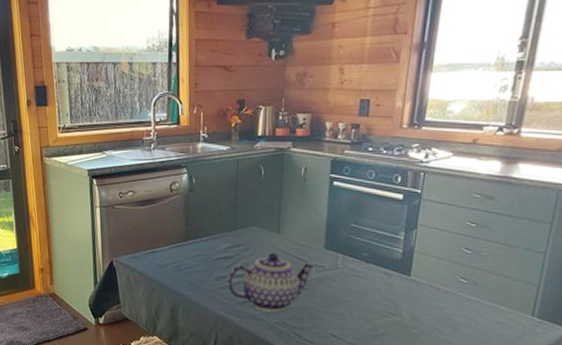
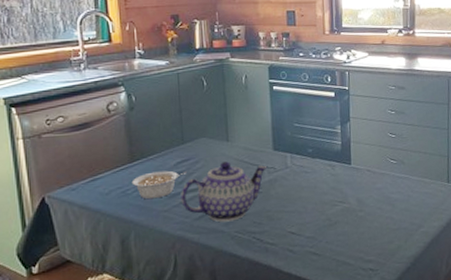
legume: none [185,252,235,278] -> present [131,170,187,200]

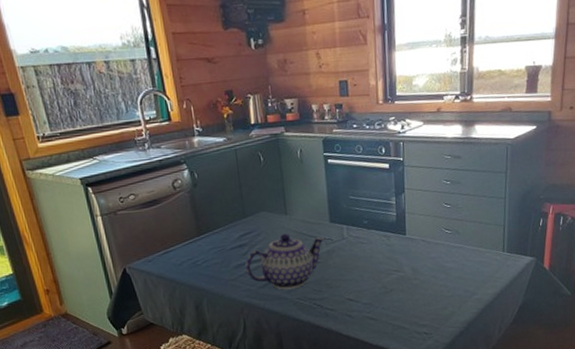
legume: present [131,170,187,200] -> none [200,243,250,270]

